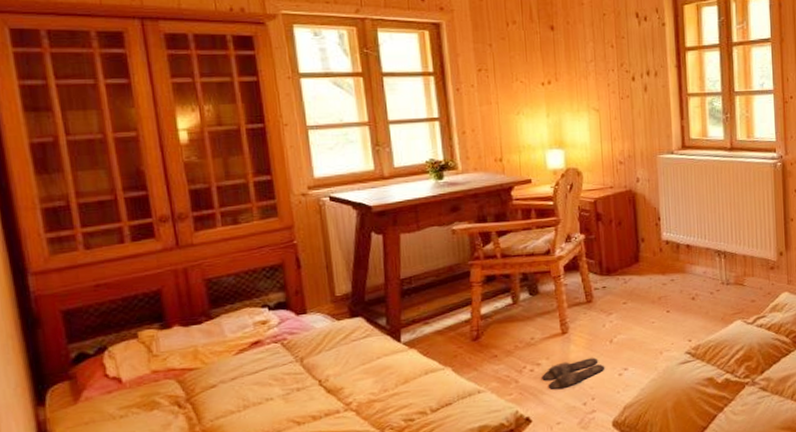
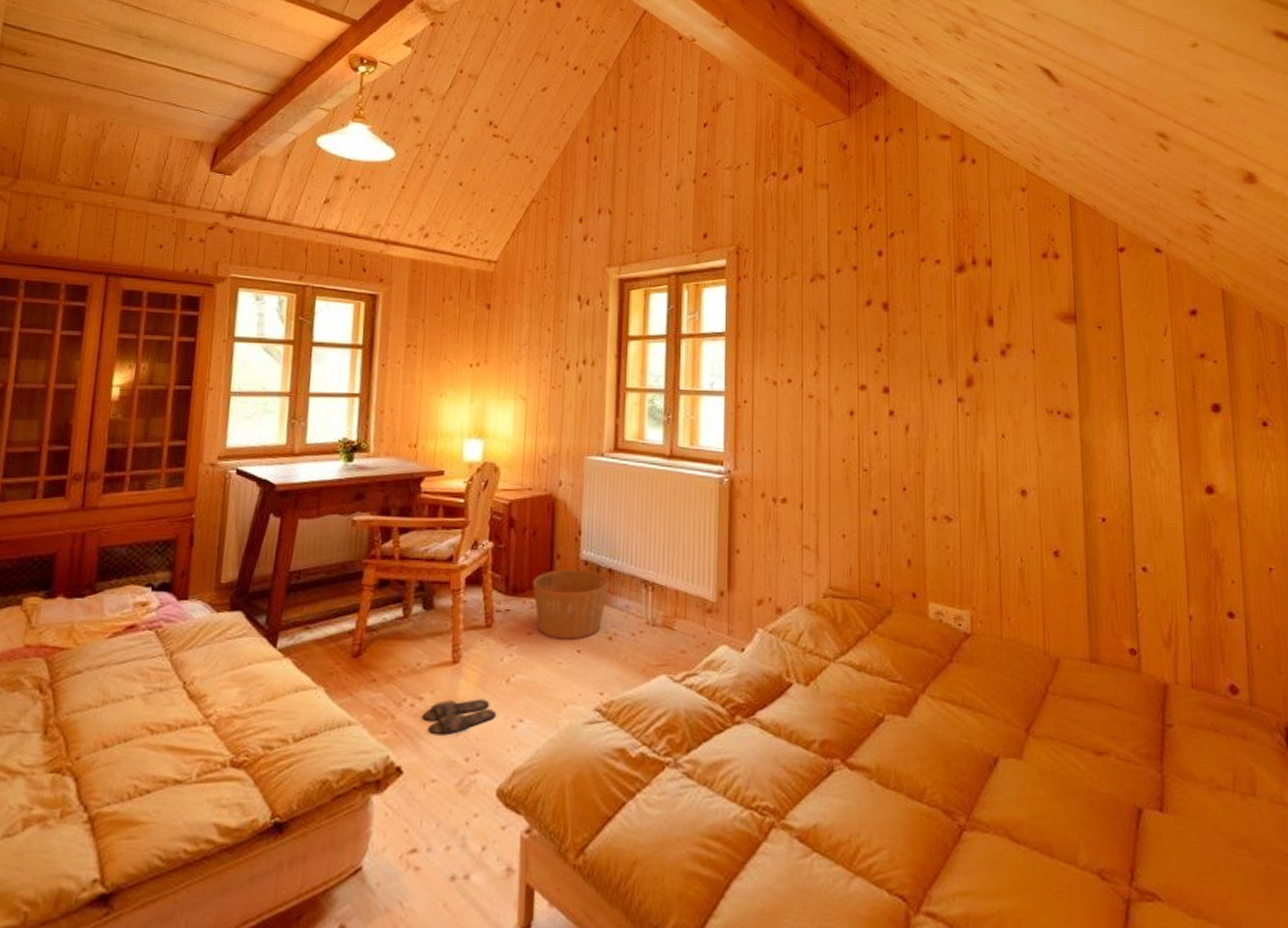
basket: none [623,248,689,305] -> present [533,569,610,640]

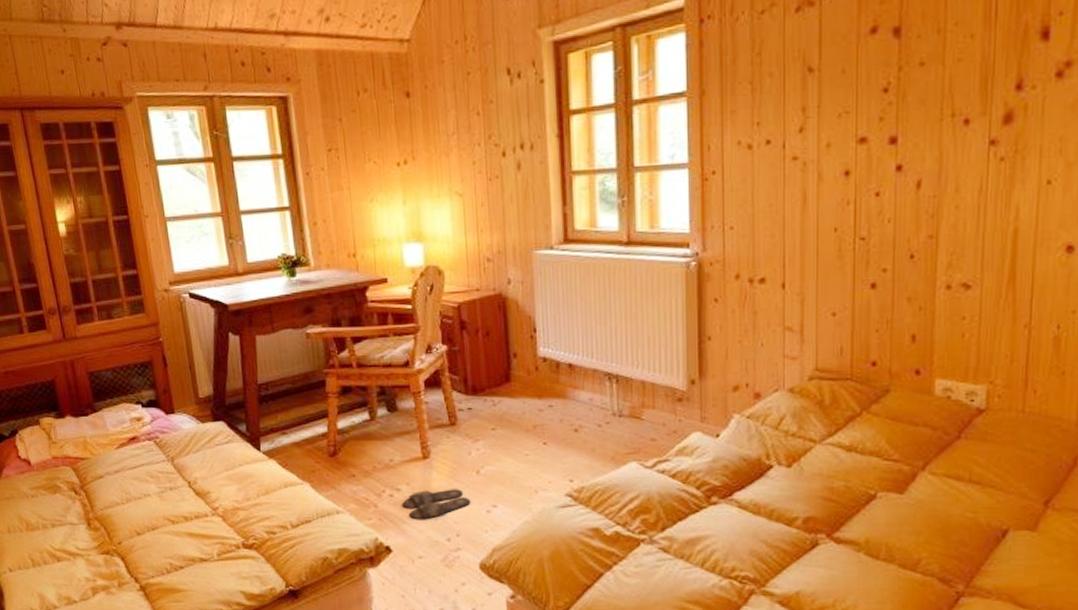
basket: present [533,569,610,640] -> none [492,367,571,433]

